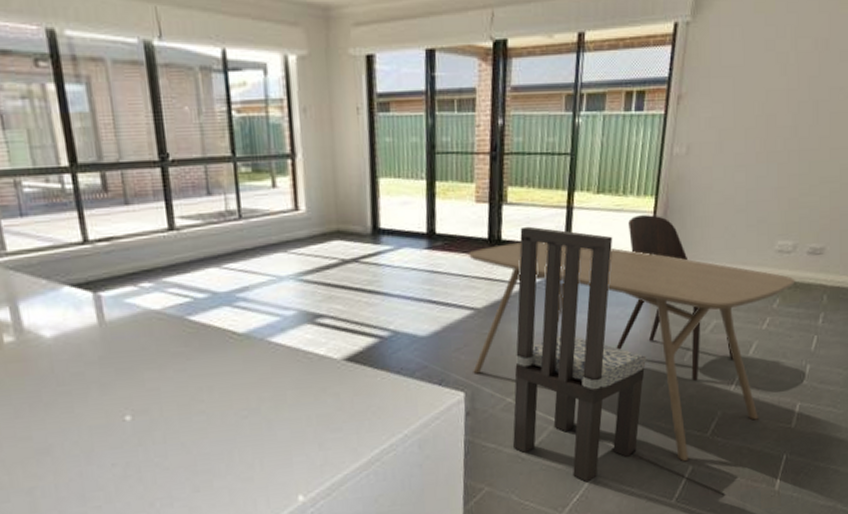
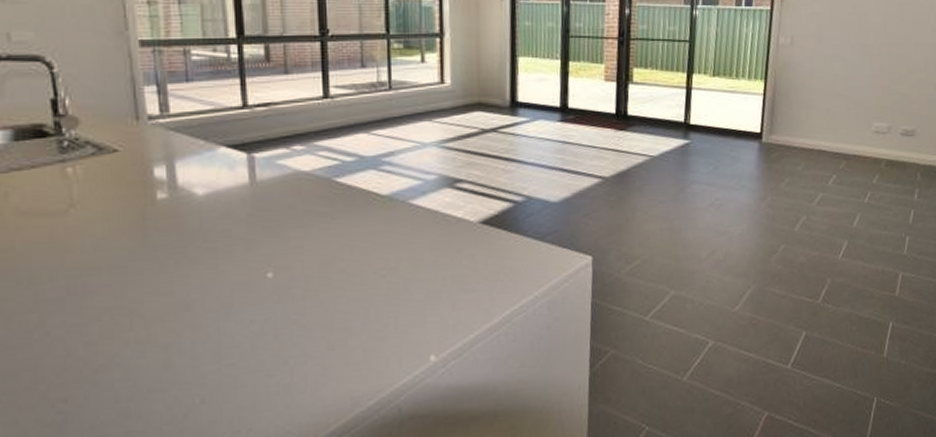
dining table: present [469,241,795,462] -> none [598,117,892,328]
dining chair: present [513,226,646,483] -> none [637,103,760,347]
dining chair: present [616,215,734,382] -> none [732,96,840,250]

